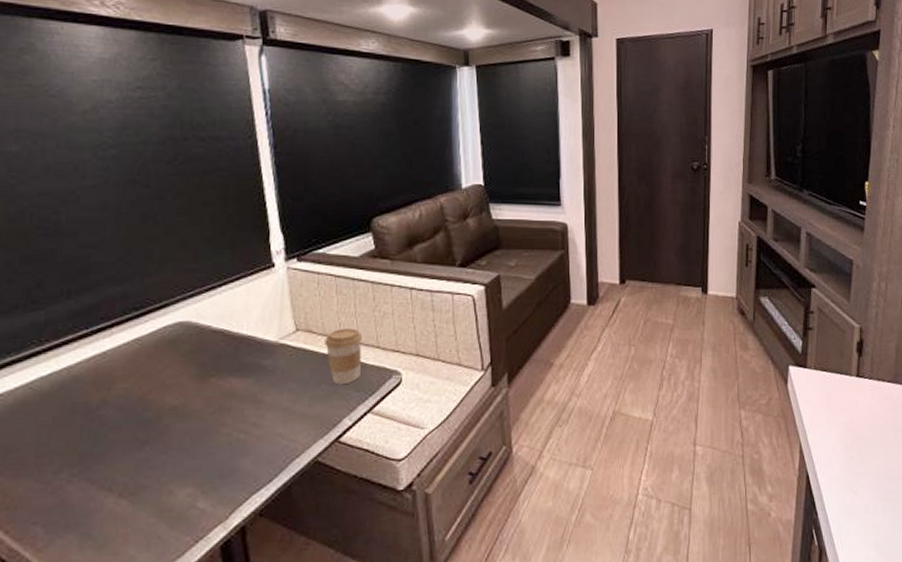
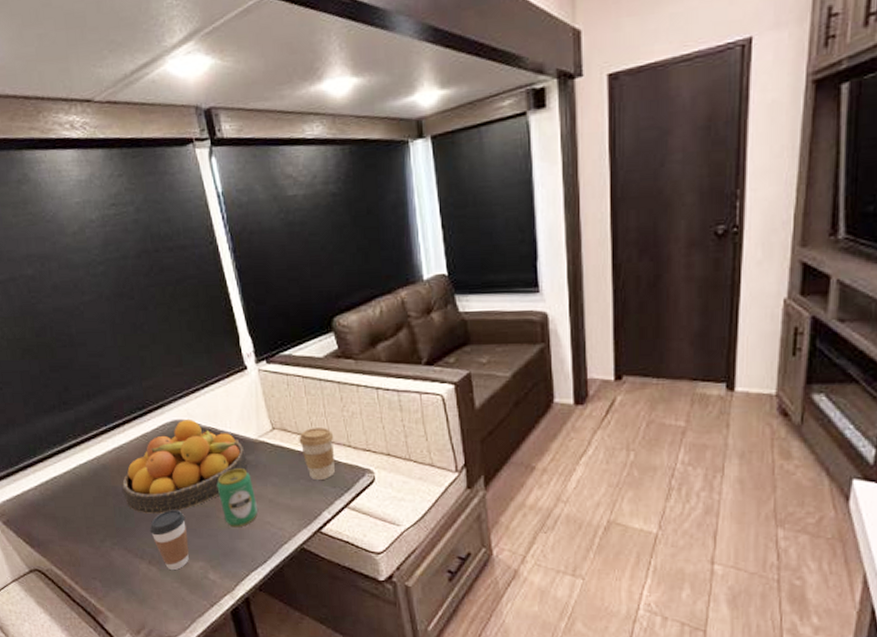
fruit bowl: none [97,321,263,434] -> present [122,420,247,514]
coffee cup: none [126,426,177,501] -> present [149,510,190,570]
beverage can: none [222,375,270,443] -> present [216,469,259,528]

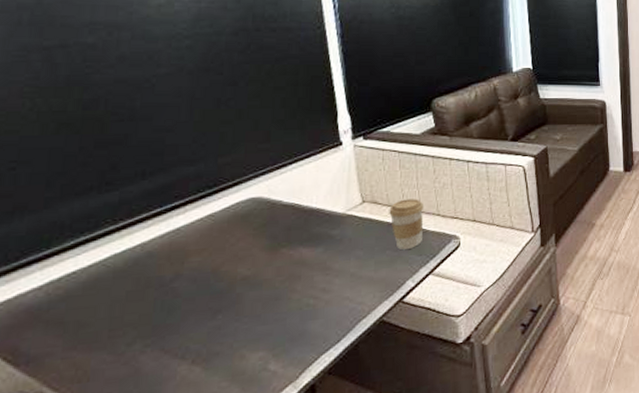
fruit bowl: present [122,420,247,514] -> none [171,196,331,304]
coffee cup: present [149,510,190,570] -> none [199,295,249,367]
beverage can: present [216,469,259,528] -> none [292,244,338,308]

